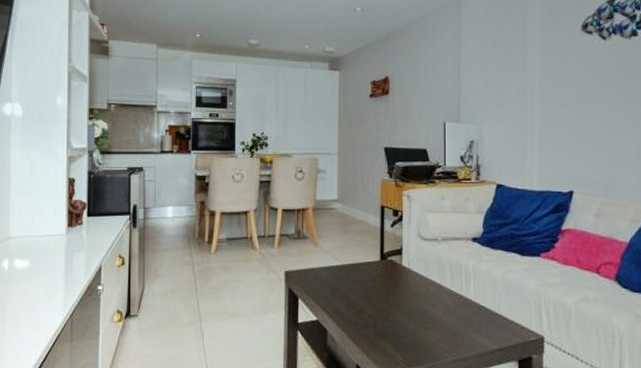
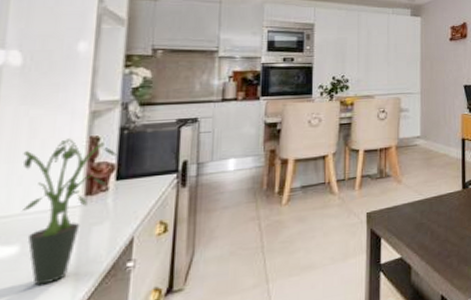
potted plant: none [27,179,87,294] -> present [21,139,117,286]

